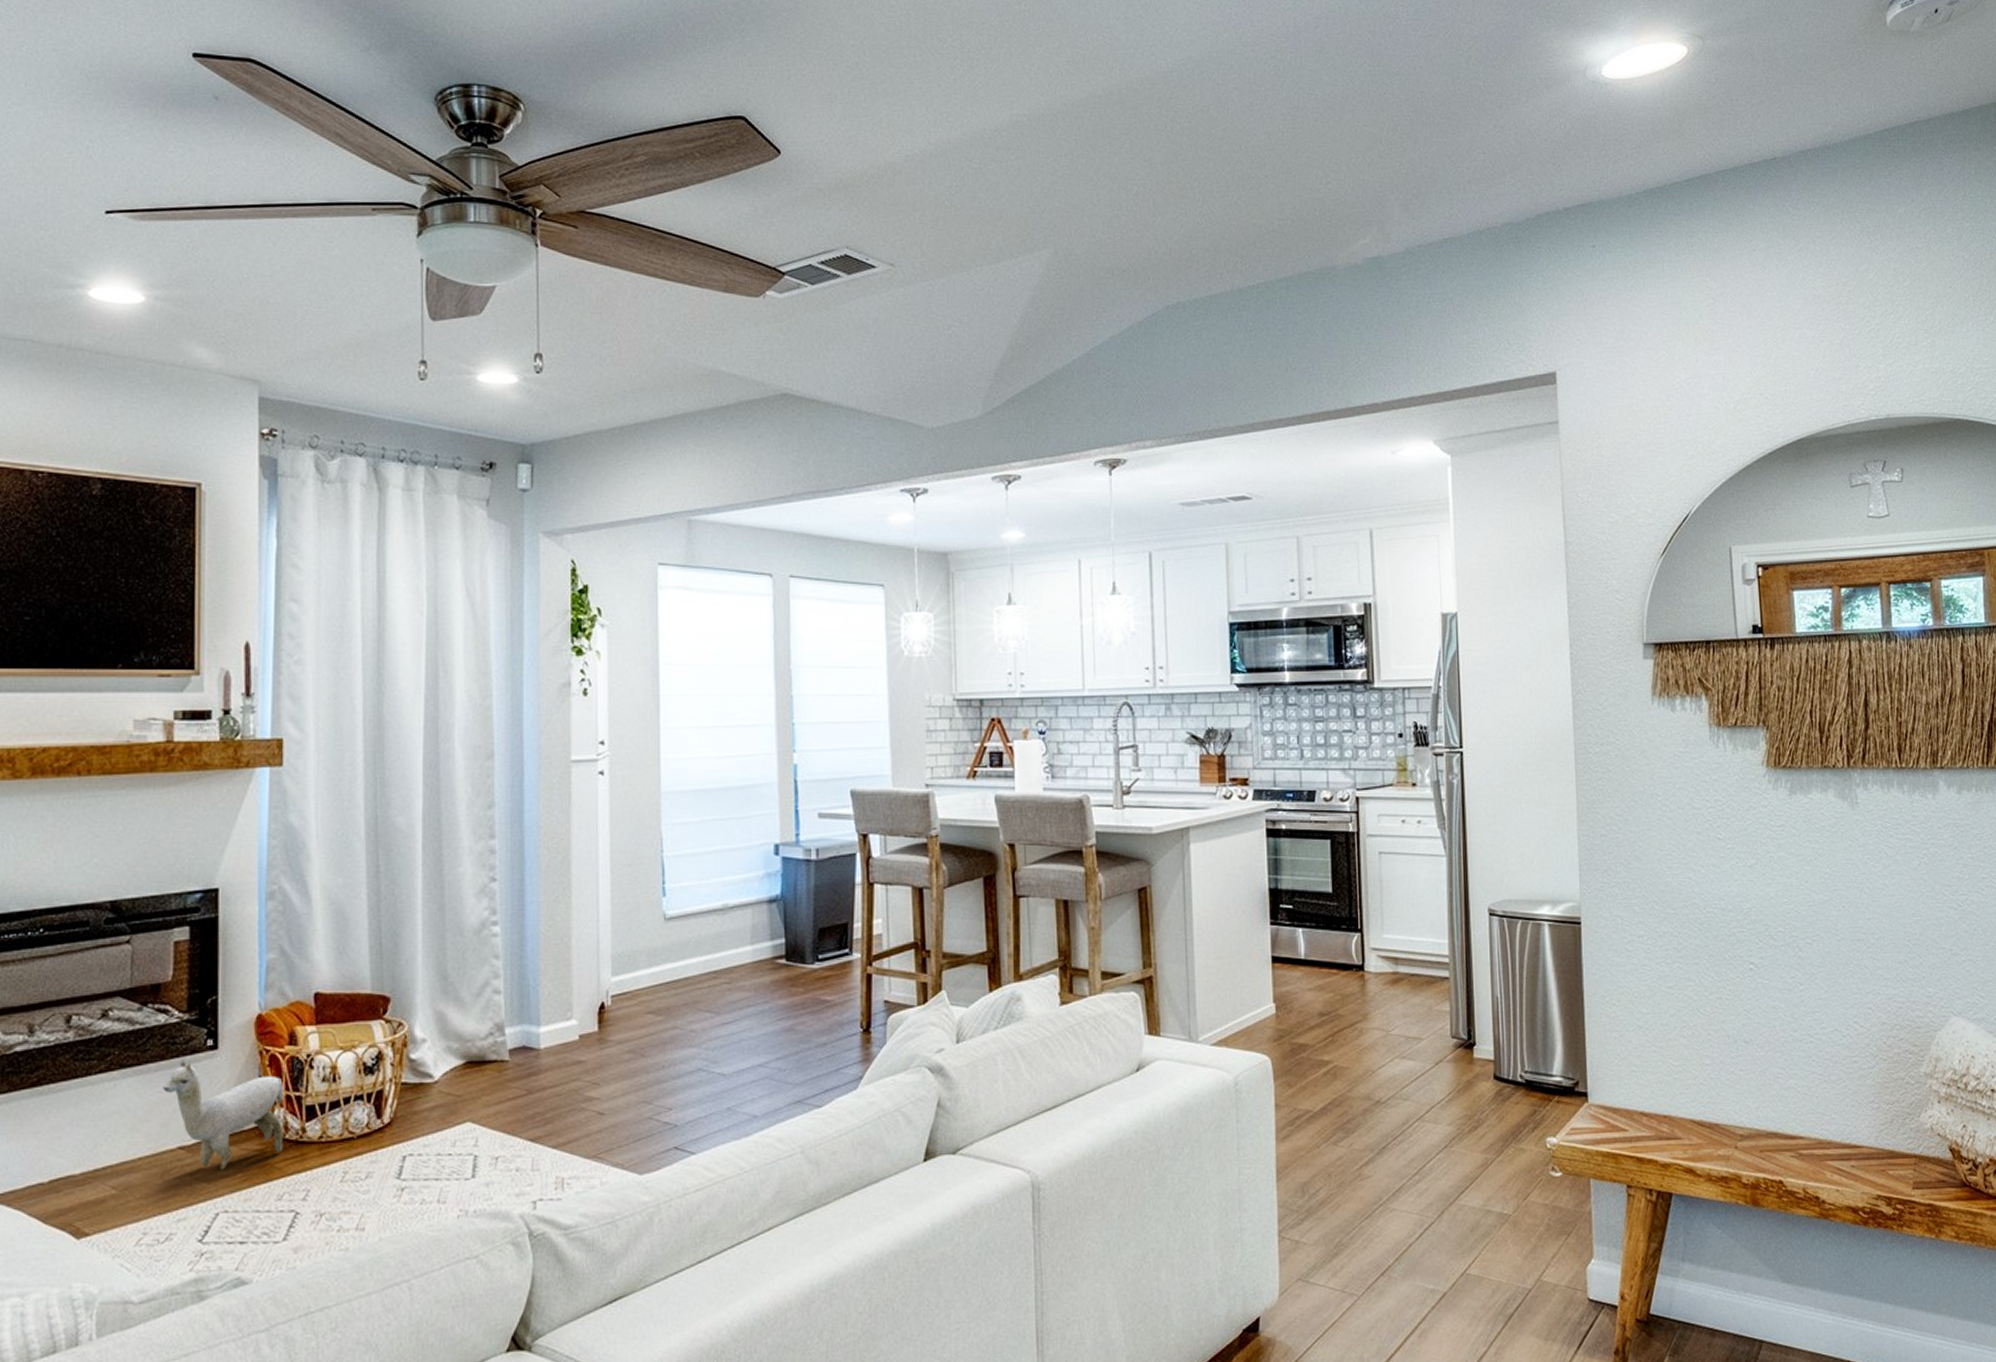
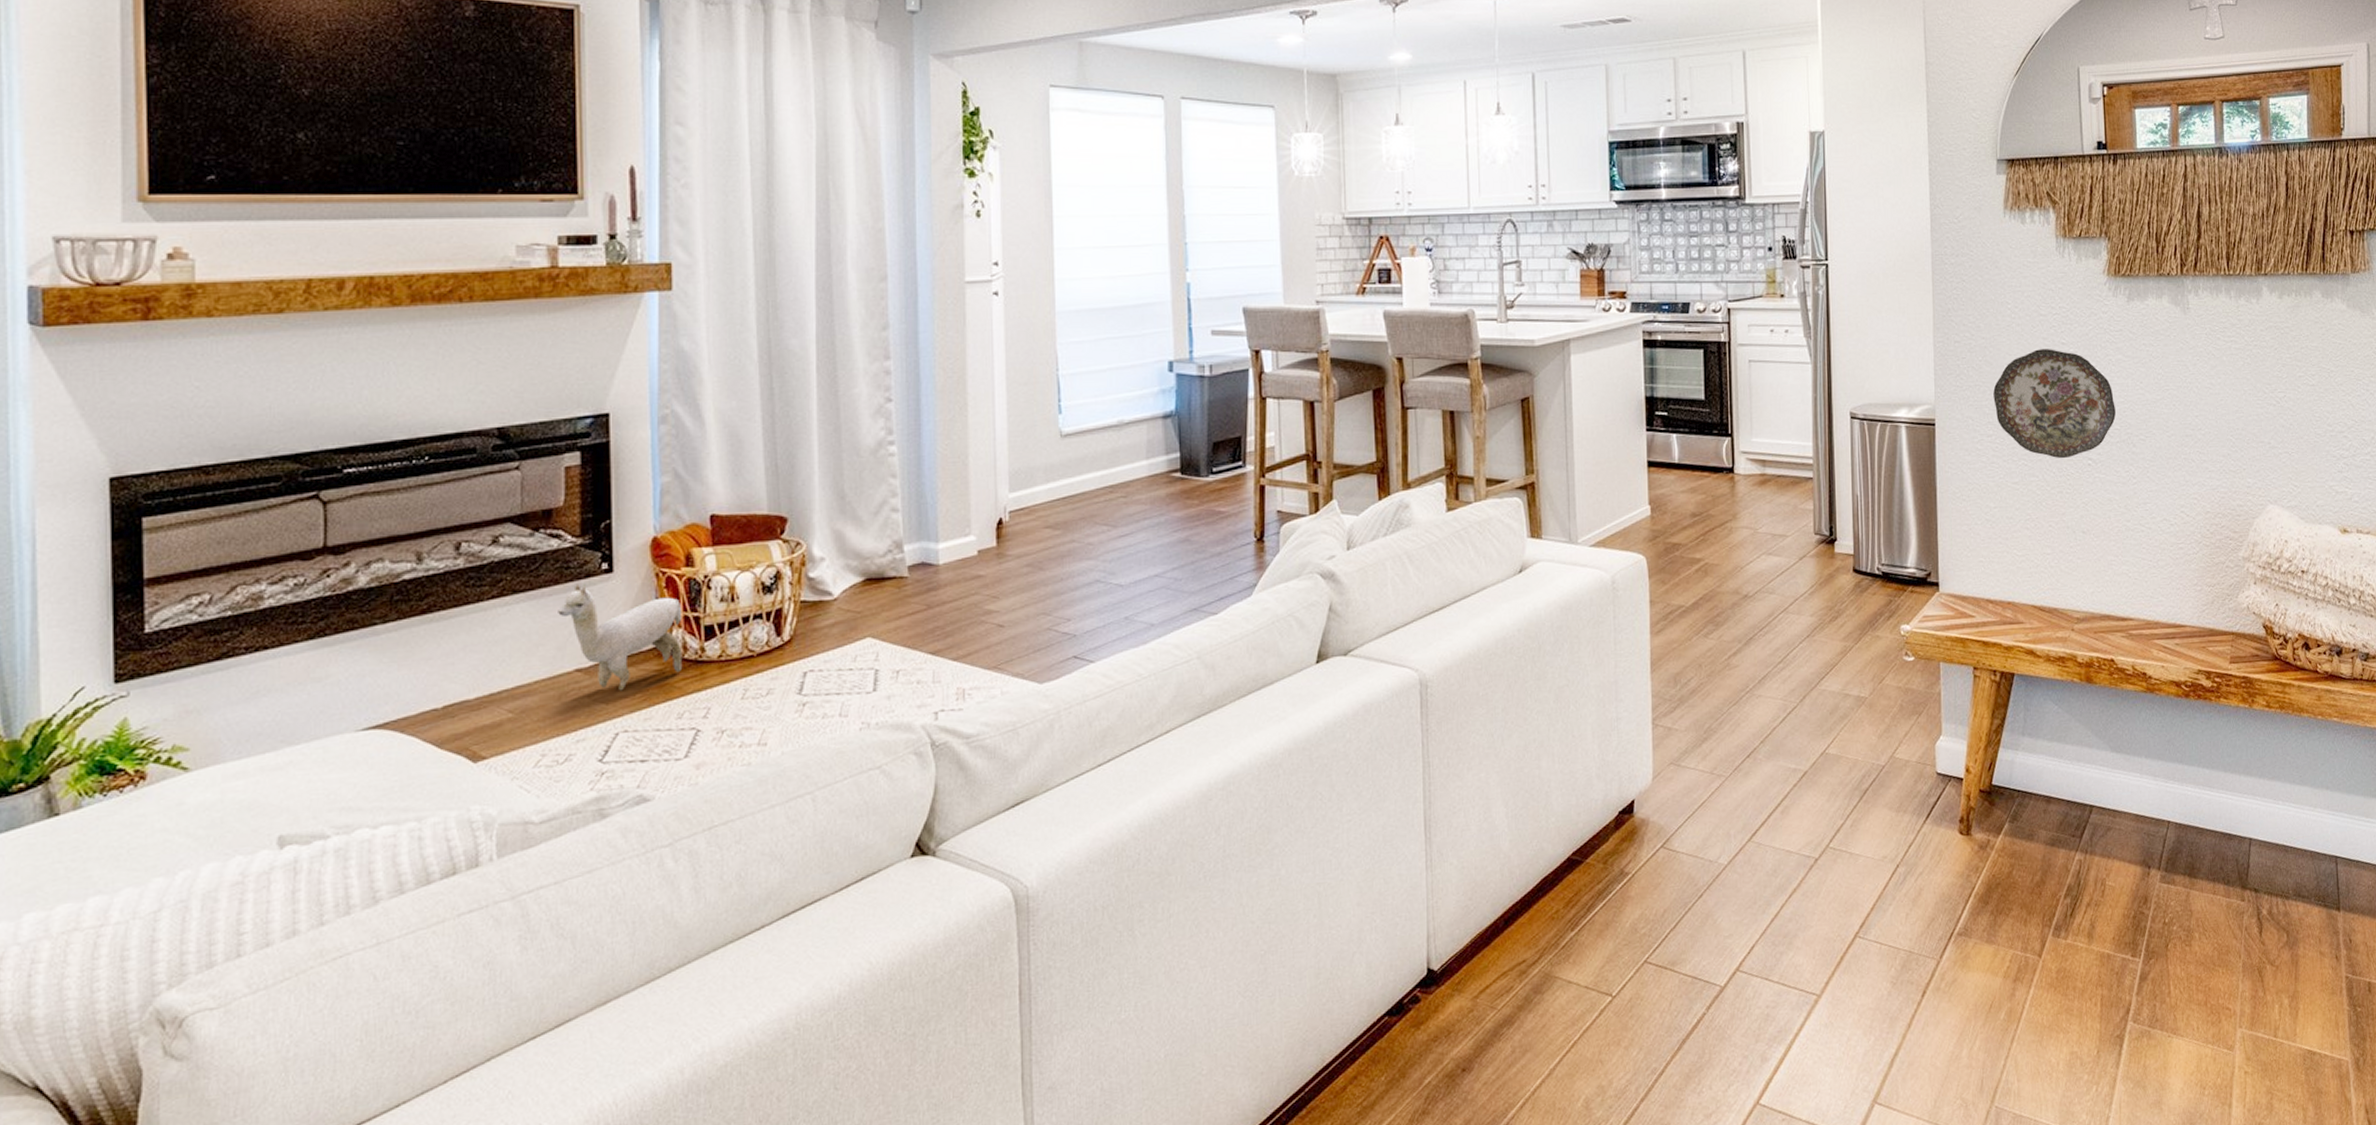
decorative plate: none [1644,844,1779,963] -> present [1993,349,2116,459]

